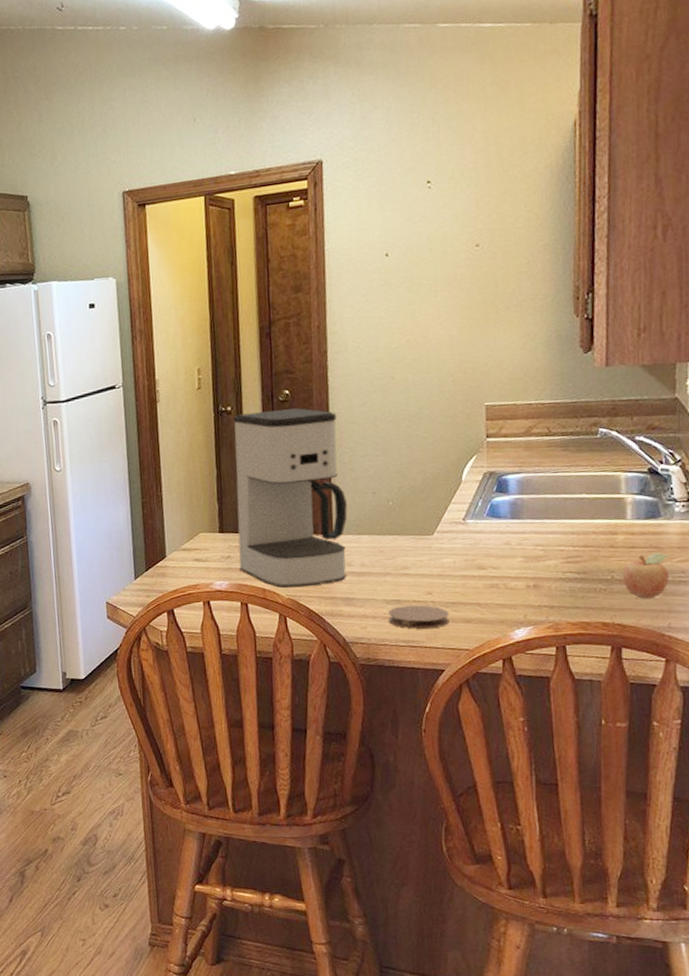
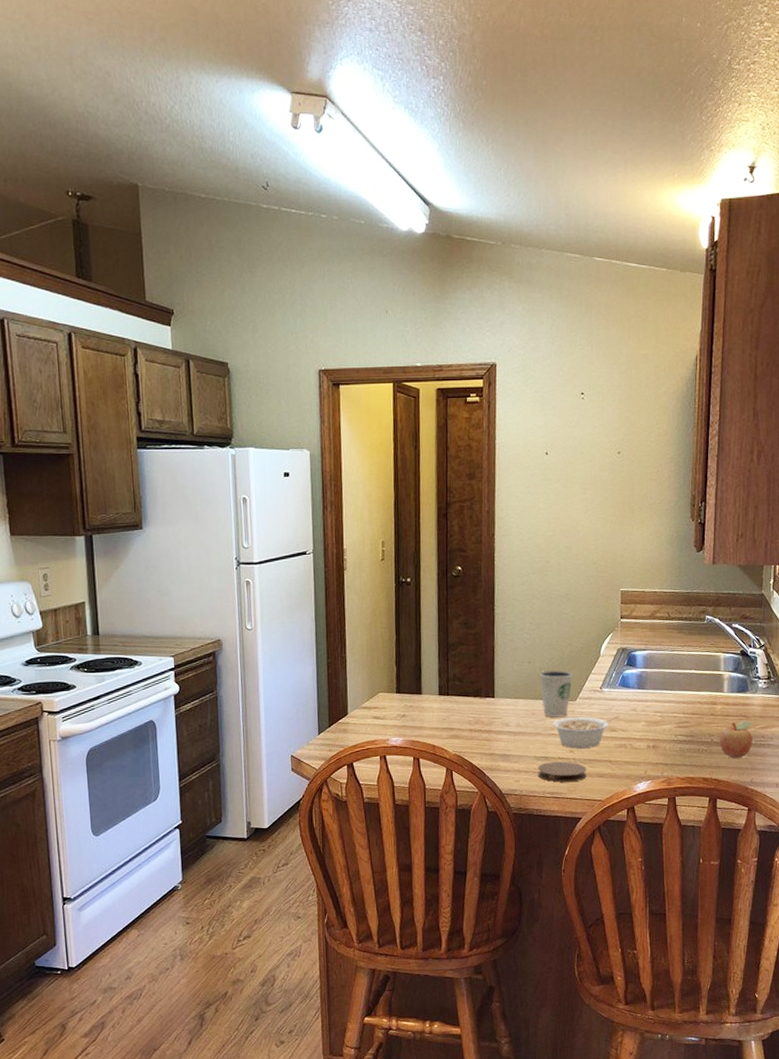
coffee maker: present [233,408,348,588] -> none [412,583,507,745]
dixie cup: none [387,500,429,555] -> present [540,670,574,718]
legume: none [405,551,489,591] -> present [553,716,620,749]

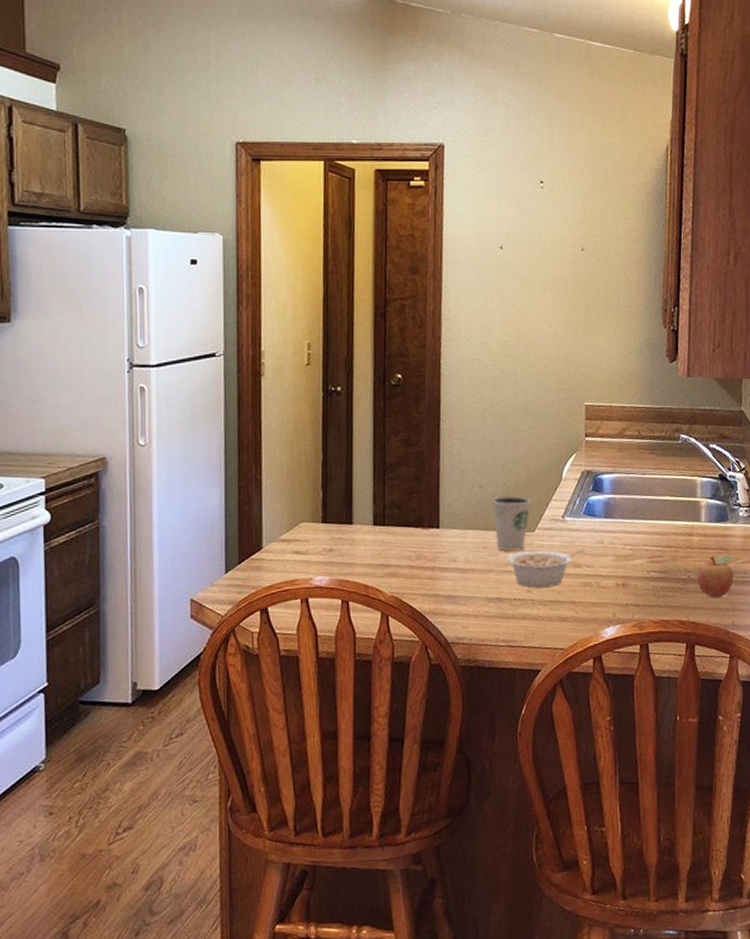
coaster: present [537,761,587,782] -> none [489,603,547,628]

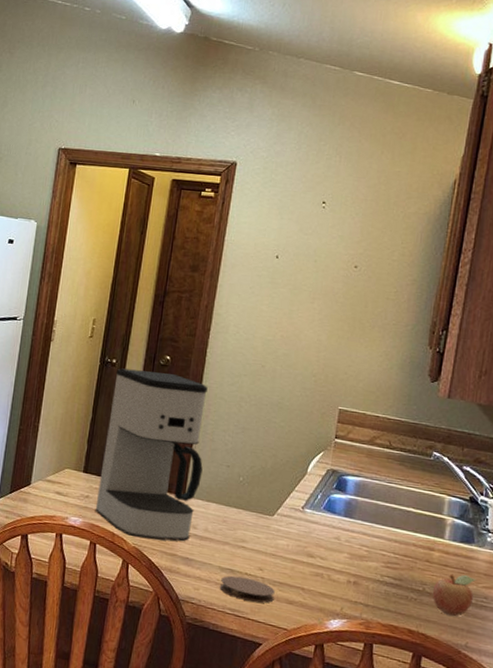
coffee maker: none [341,394,454,585] -> present [95,368,208,542]
coaster: none [489,603,547,628] -> present [219,575,275,603]
dixie cup: present [492,496,532,551] -> none [235,478,275,531]
legume: present [507,550,584,588] -> none [244,532,320,571]

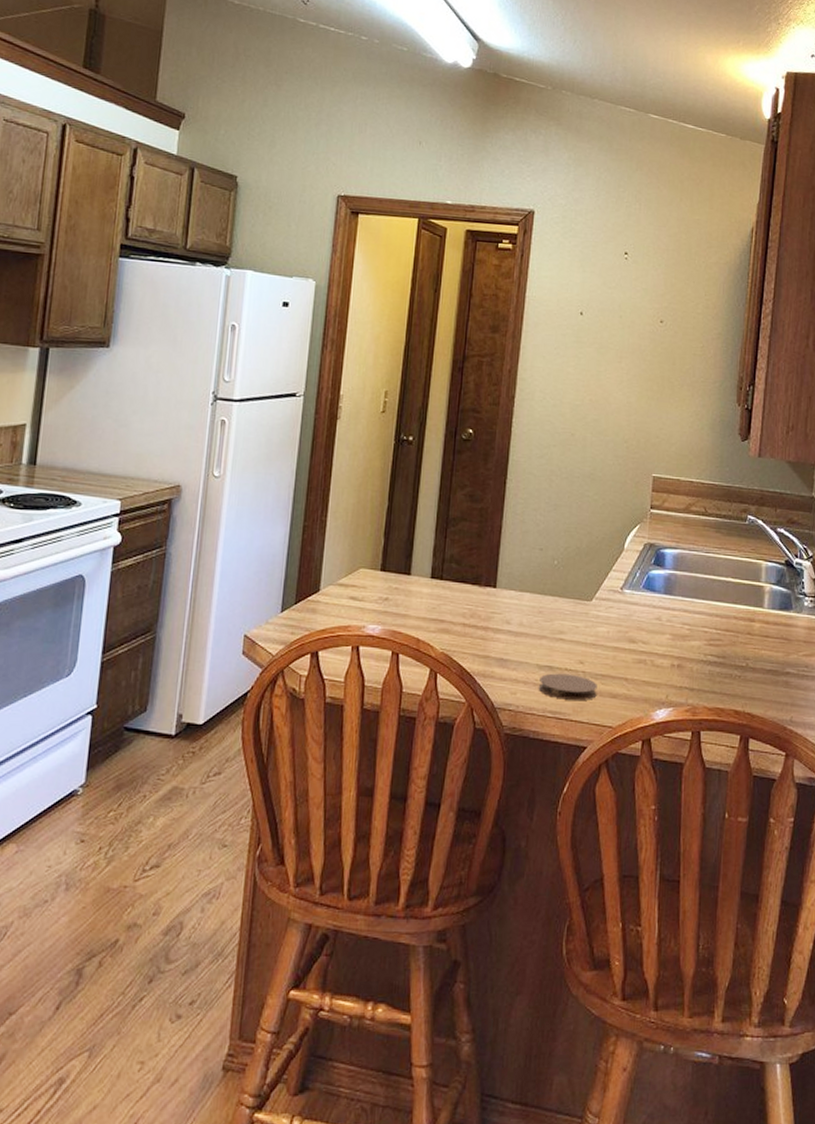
coffee maker: present [95,368,208,542] -> none [396,446,515,642]
fruit: present [432,573,477,617] -> none [755,644,798,691]

